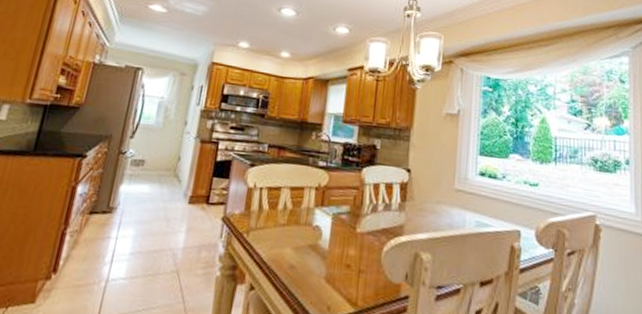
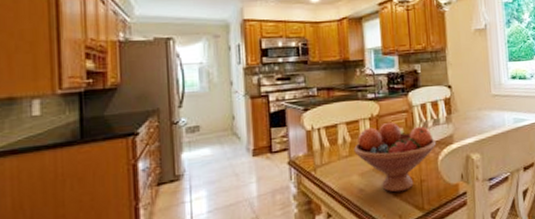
fruit bowl: none [293,195,384,279] -> present [354,121,437,193]

